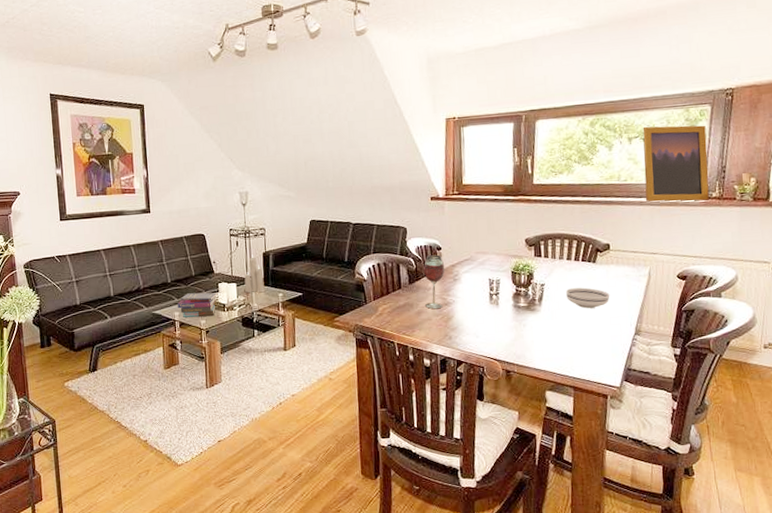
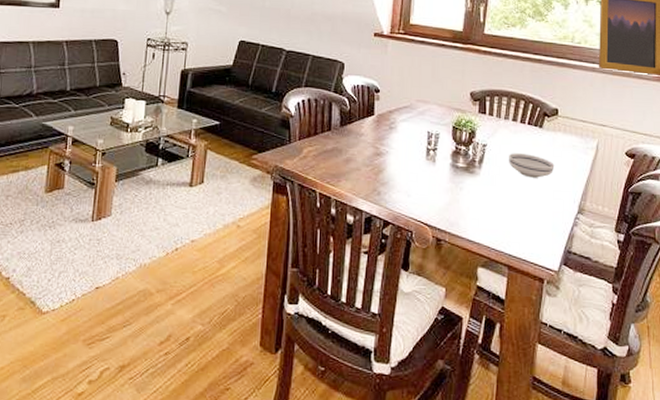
books: present [177,292,217,318] -> none [73,106,122,135]
candle: present [244,254,265,294] -> none [154,70,179,116]
wineglass: present [423,255,445,309] -> none [355,97,382,159]

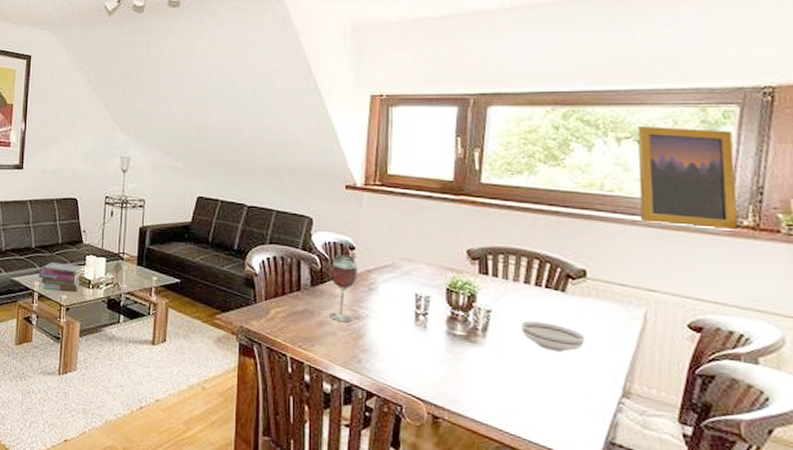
books: none [73,106,122,135] -> present [39,262,84,291]
wineglass: none [355,97,382,159] -> present [330,254,358,323]

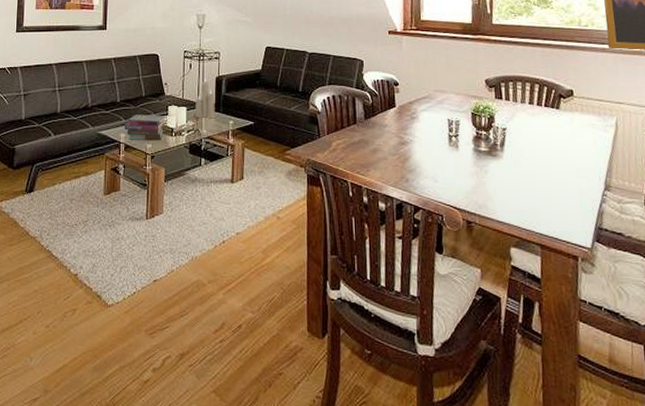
candle: none [114,228,138,273] -> present [194,78,215,119]
wineglass: present [330,254,358,323] -> none [379,90,402,148]
bowl: present [522,321,586,352] -> none [529,135,576,158]

